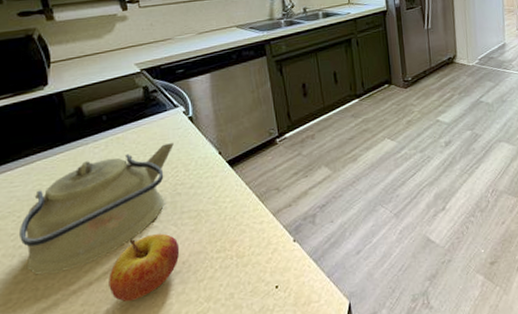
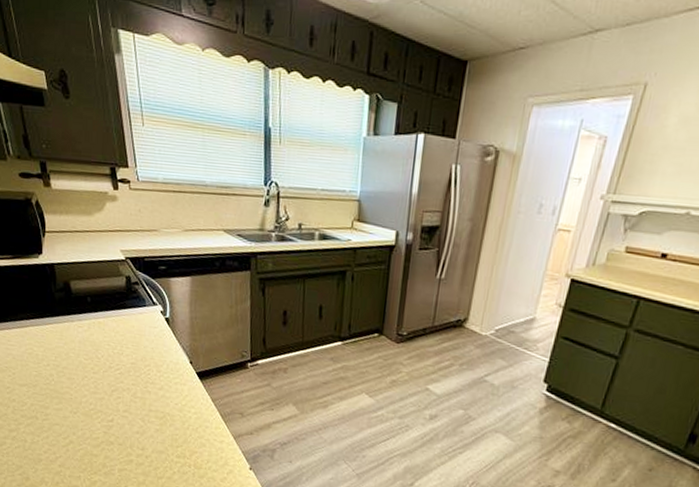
kettle: present [20,143,174,275] -> none [14,337,149,433]
apple: present [109,233,180,303] -> none [82,421,145,477]

